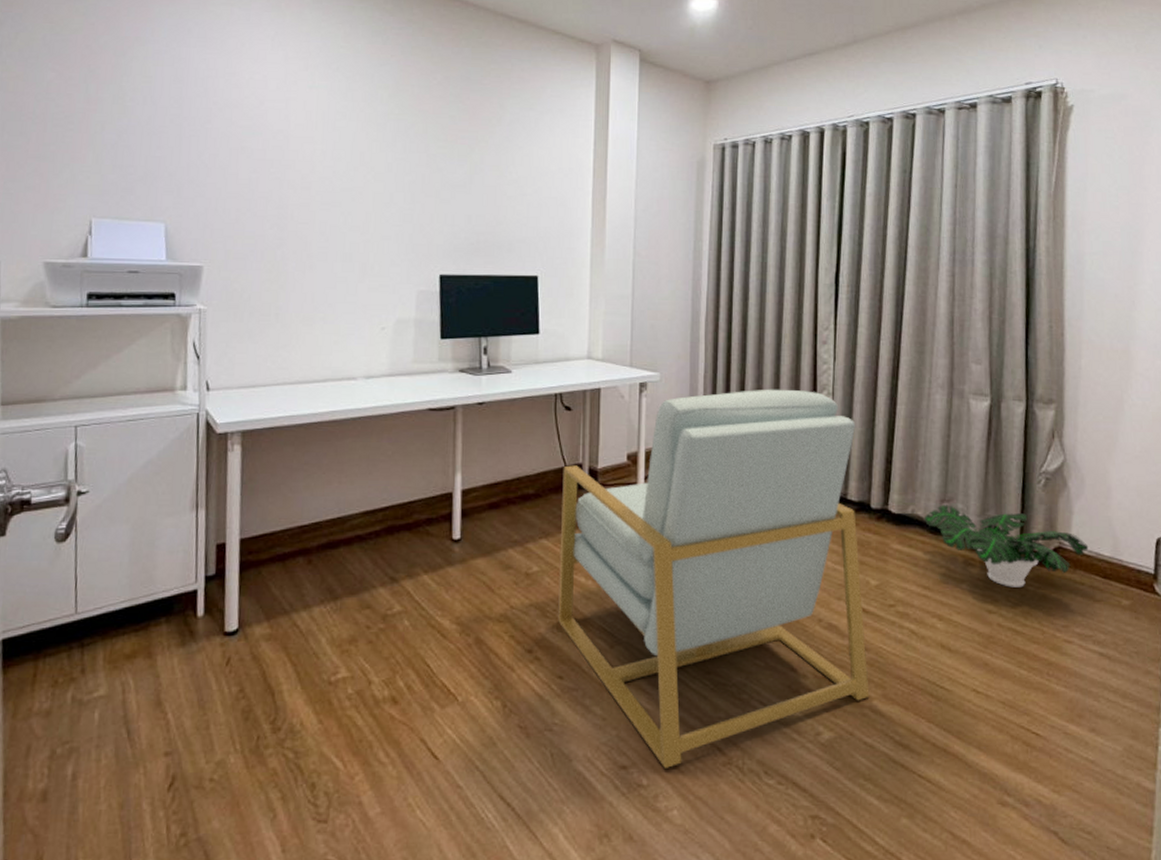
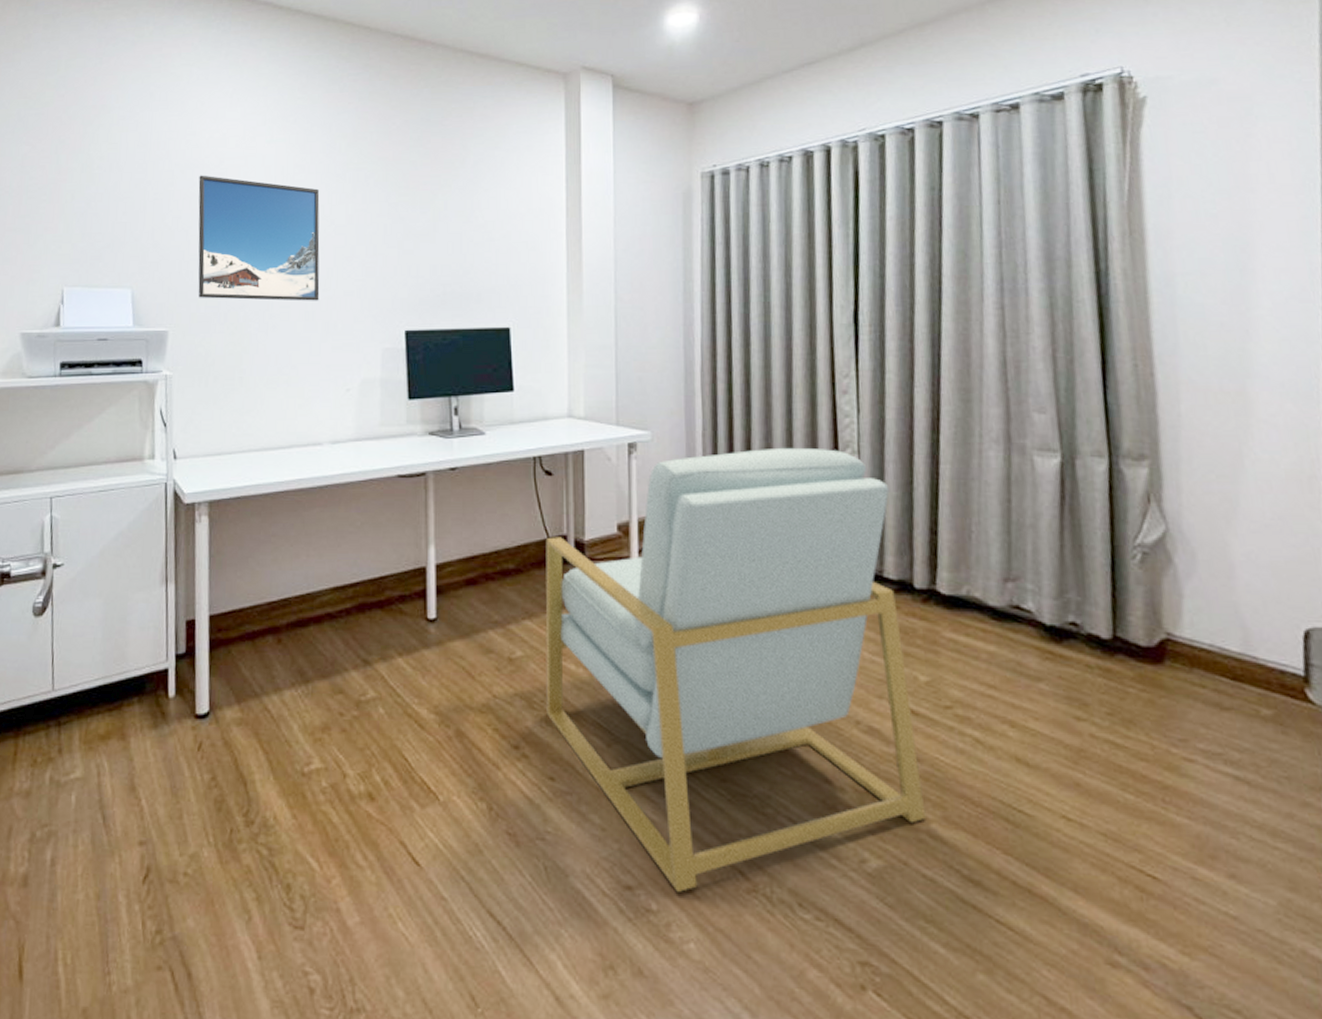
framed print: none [234,115,360,243] -> present [198,175,320,301]
potted plant: present [923,504,1089,588] -> none [983,584,1209,689]

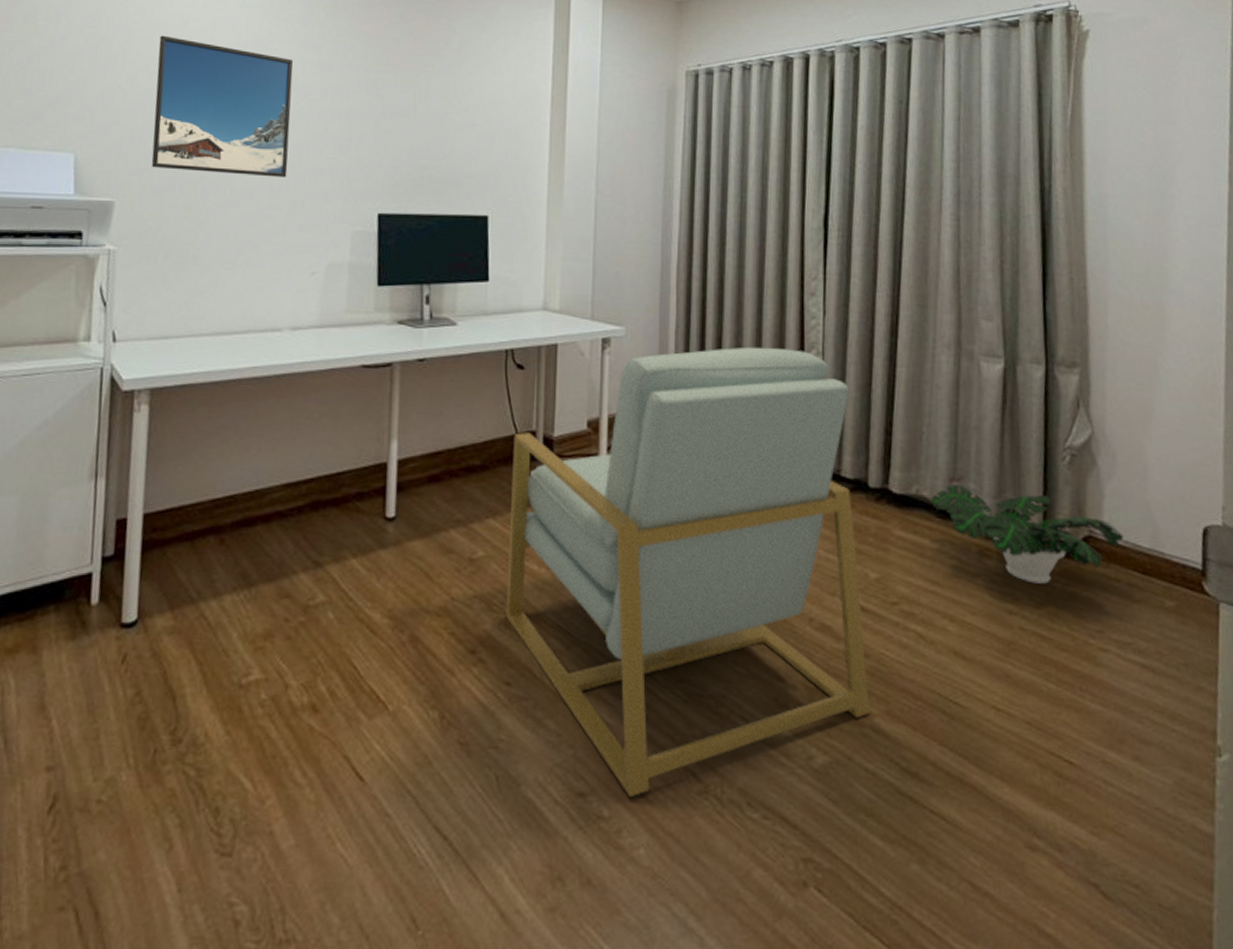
potted plant: none [983,584,1209,689] -> present [930,484,1124,584]

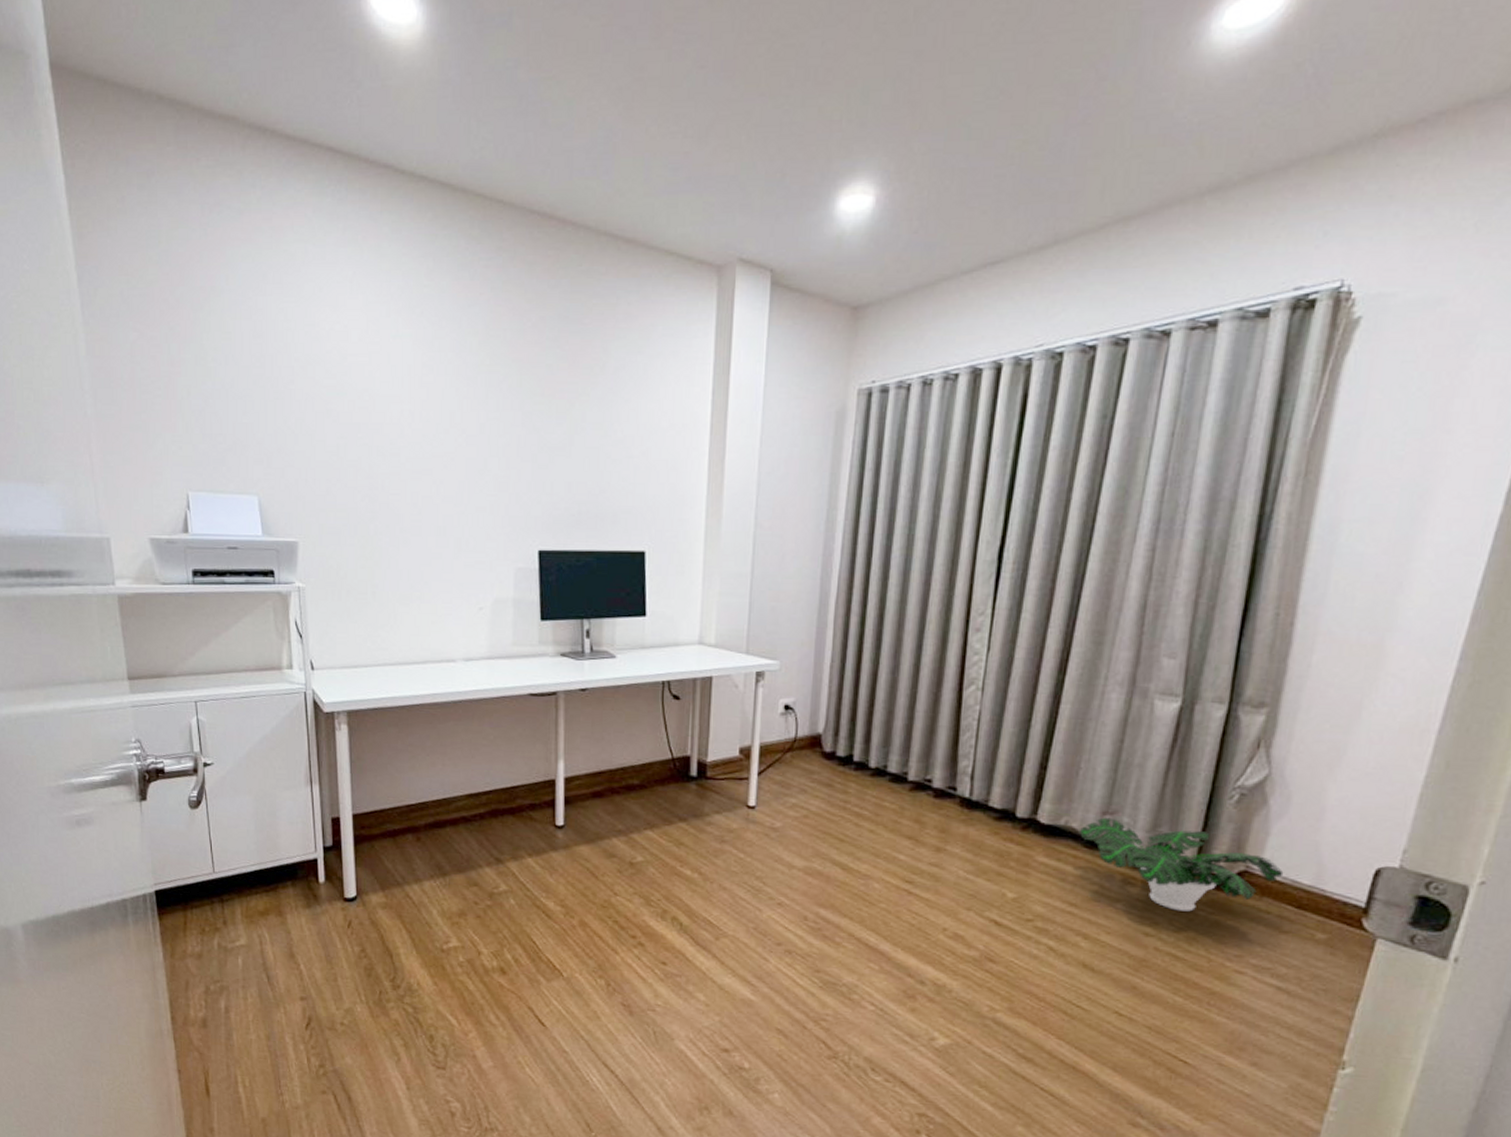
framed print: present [151,35,294,178] -> none [321,372,451,516]
chair: present [506,346,871,796] -> none [662,681,1007,1056]

